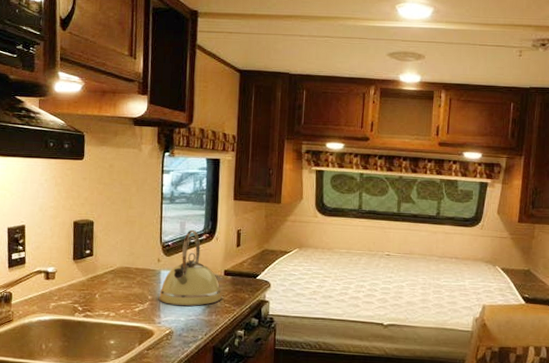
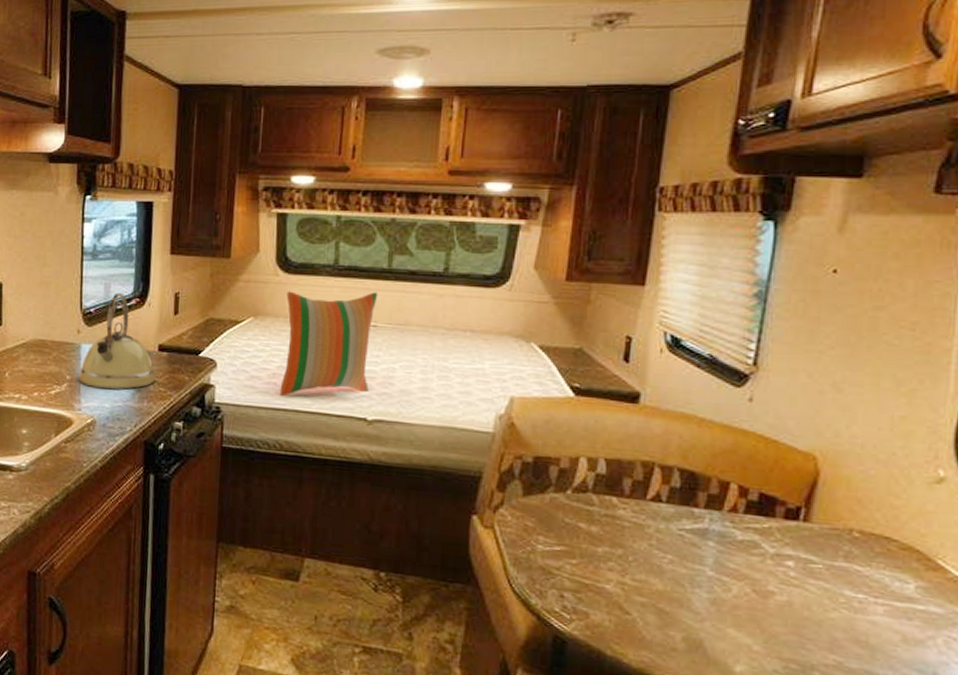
pillow: none [319,229,391,308] -> present [279,291,379,396]

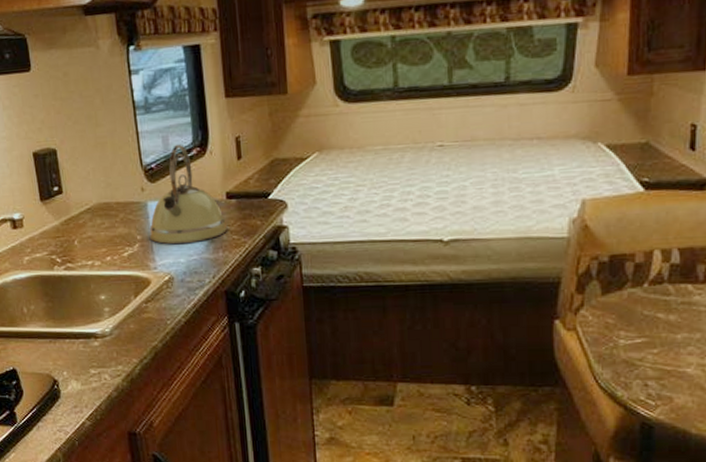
pillow: present [279,291,379,396] -> none [349,110,442,228]

